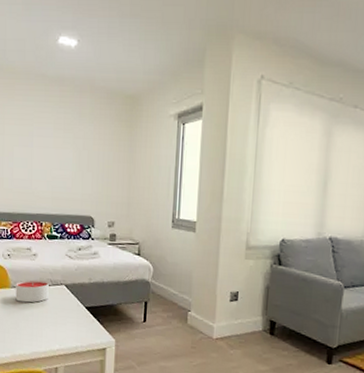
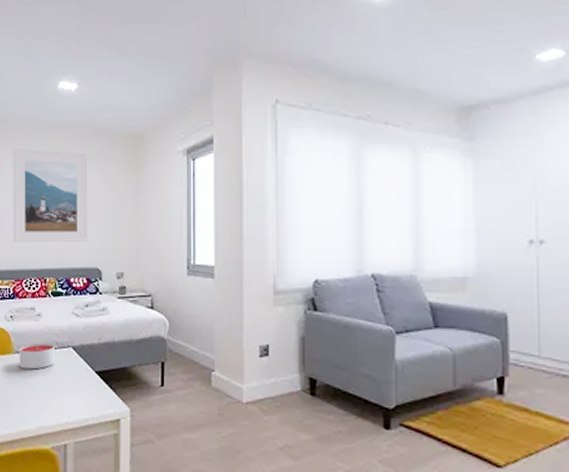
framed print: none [11,99,85,192] -> present [13,149,88,242]

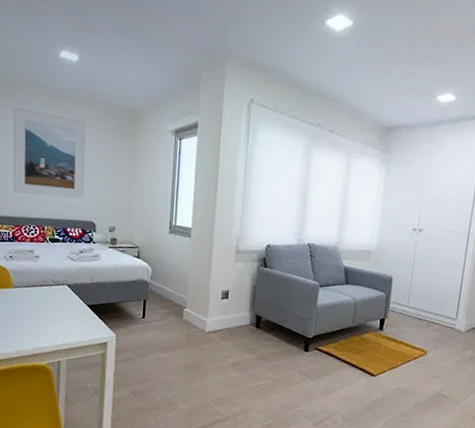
candle: present [19,343,55,370] -> none [18,280,51,302]

